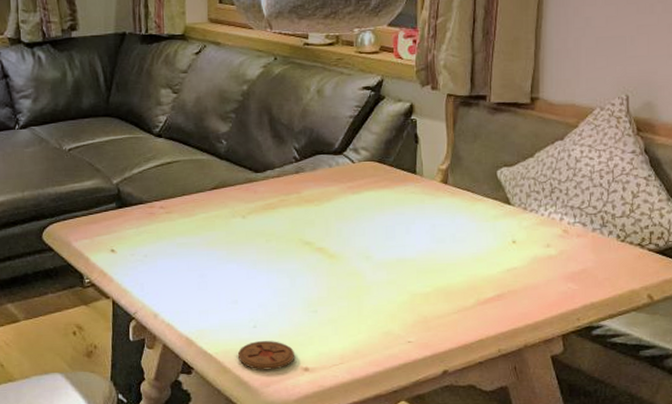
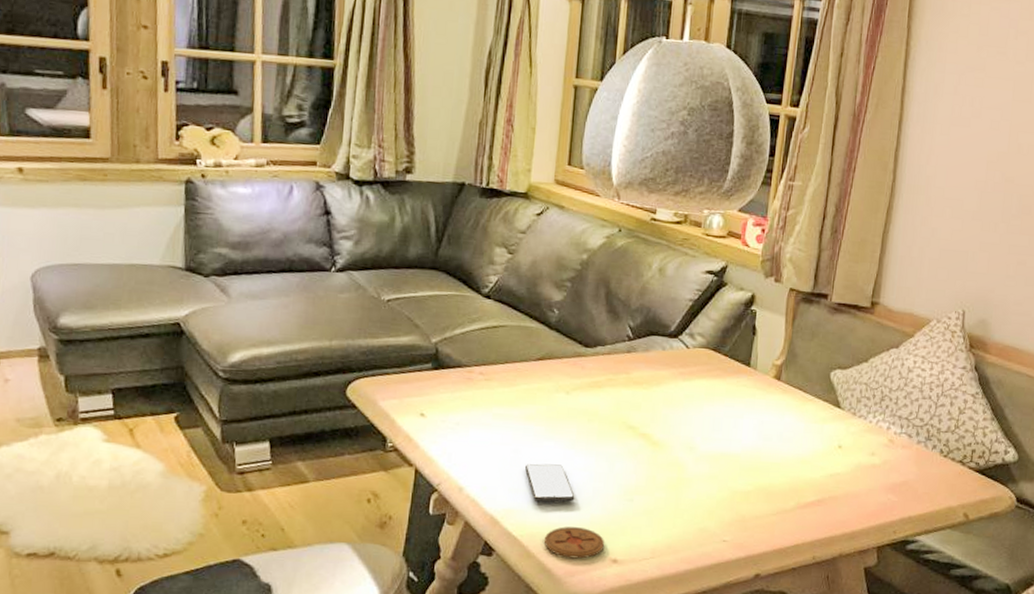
smartphone: none [213,284,262,322] -> present [525,464,575,503]

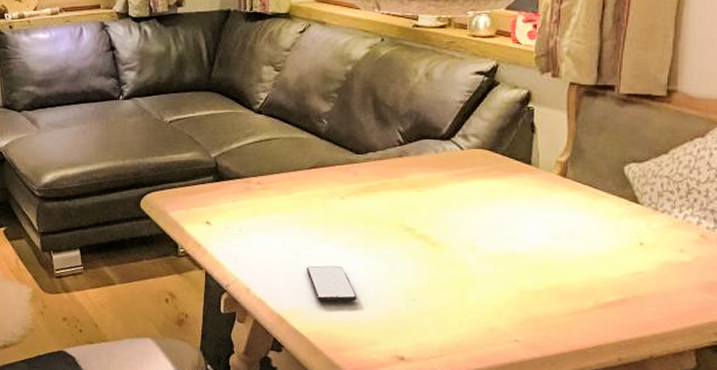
coaster: present [543,526,605,559] -> none [330,325,391,356]

